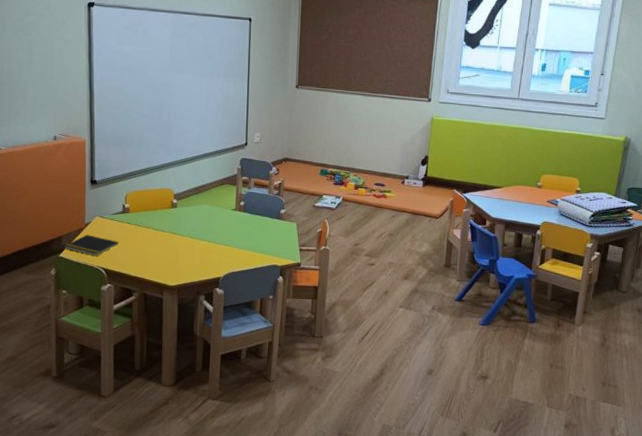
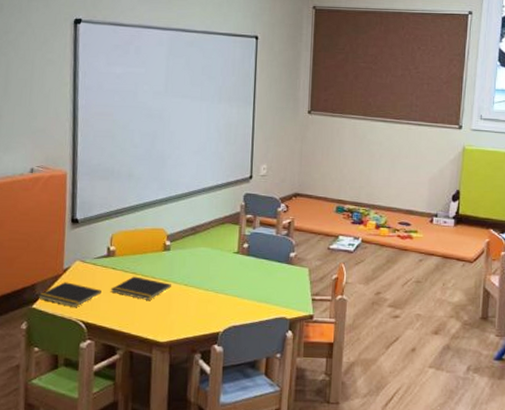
notepad: none [126,230,178,250] -> present [110,276,171,300]

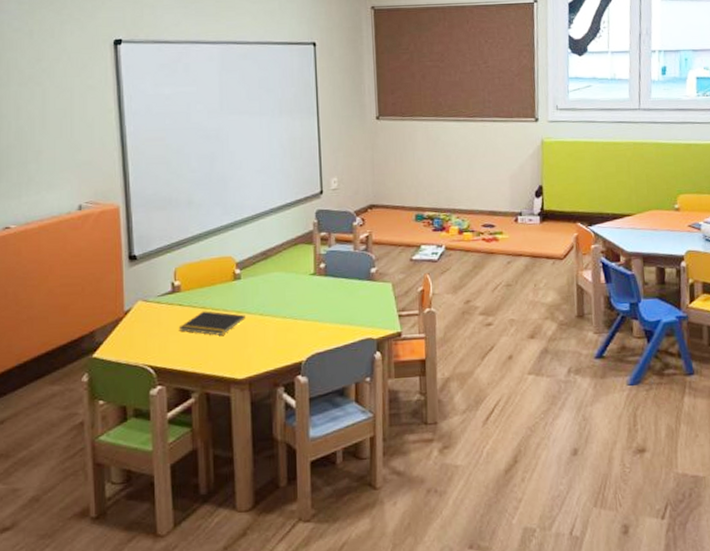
notepad: present [38,282,102,307] -> none [98,325,169,352]

